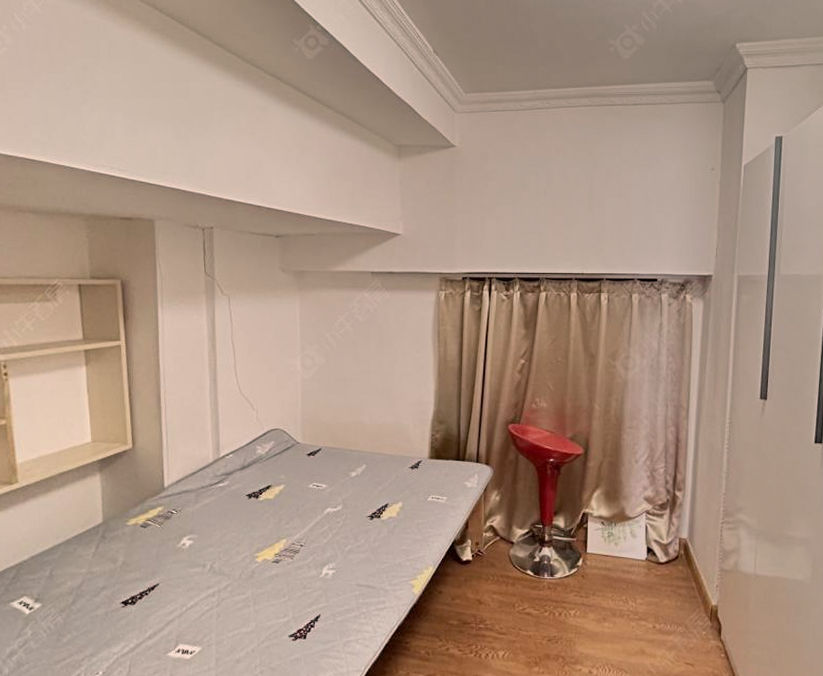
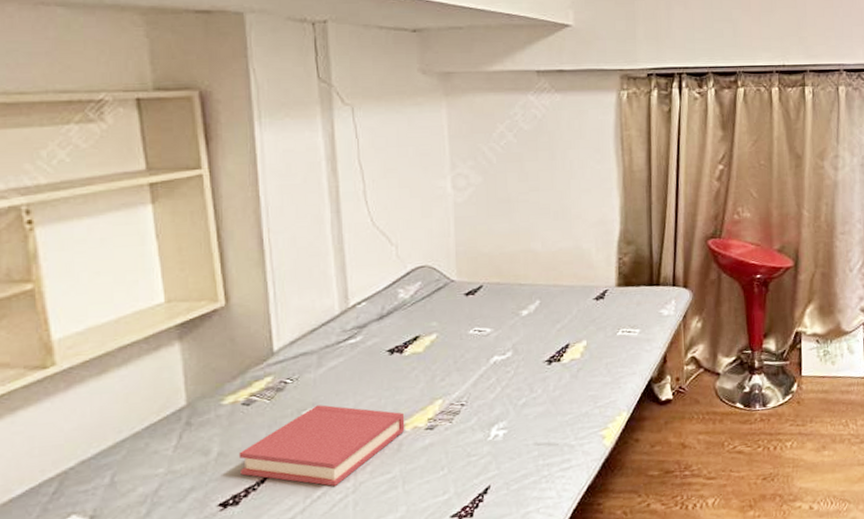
hardback book: none [137,533,257,599] -> present [238,405,405,486]

